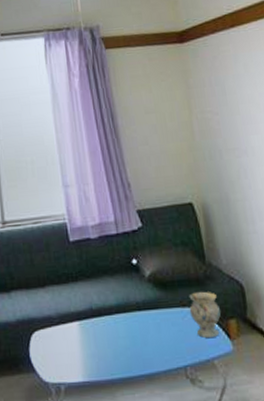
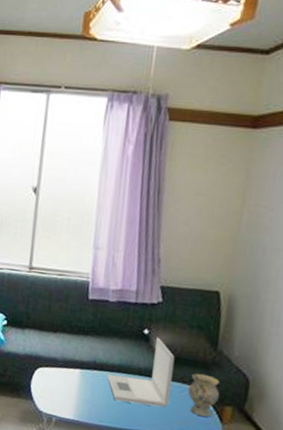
laptop: none [106,264,176,347] -> present [106,337,175,407]

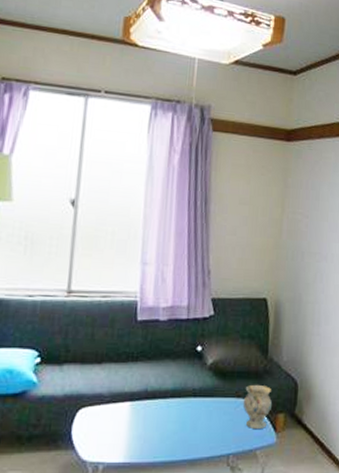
laptop: present [106,337,175,407] -> none [159,352,229,431]

